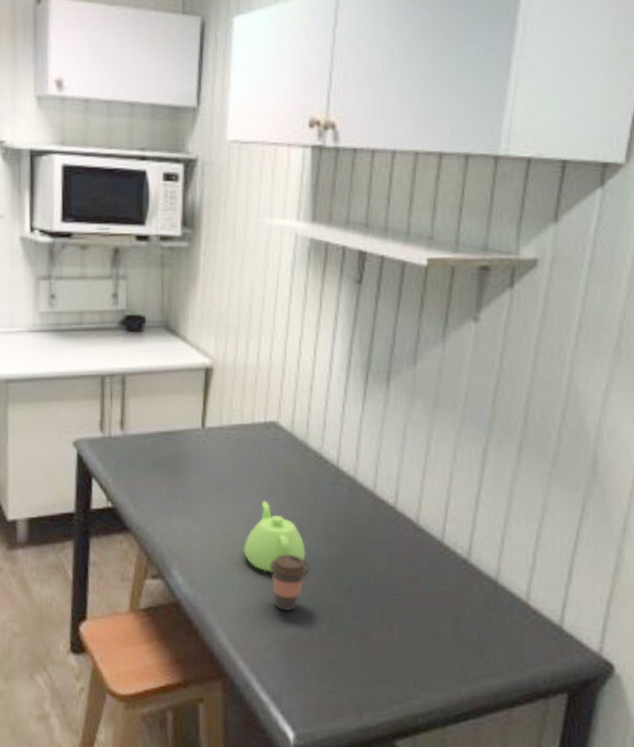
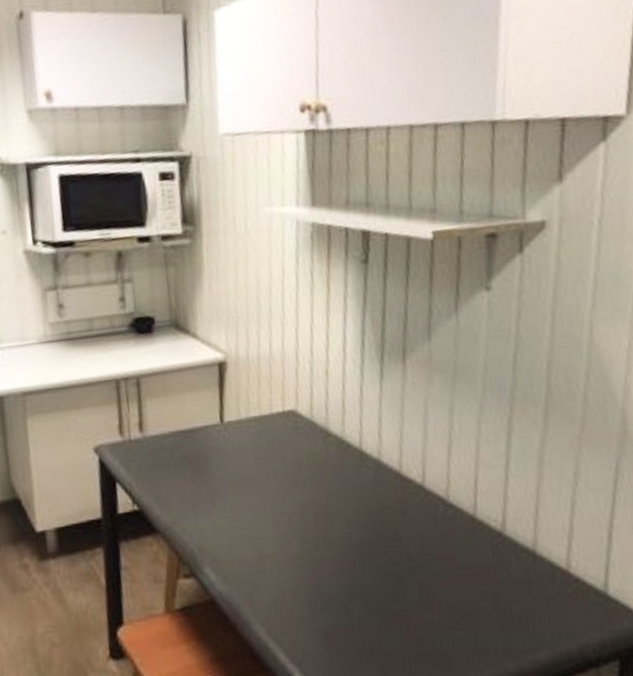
teapot: present [243,500,306,573] -> none [273,490,337,563]
coffee cup: present [269,554,308,612] -> none [301,542,341,600]

